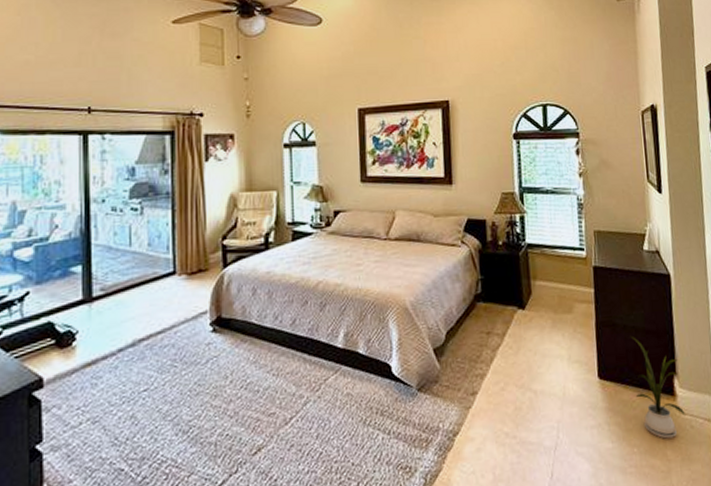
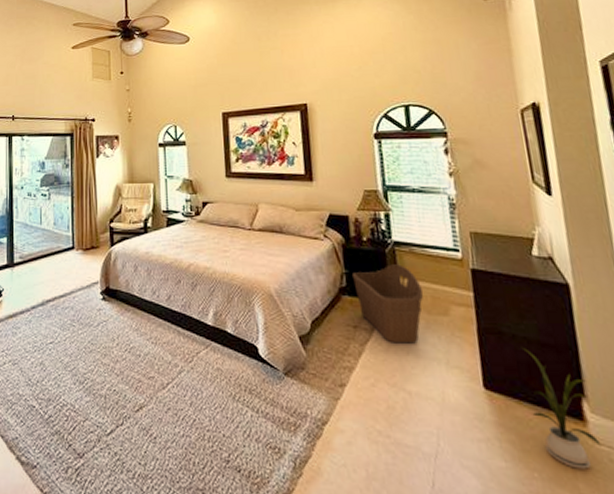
wicker basket: none [488,266,552,346] -> present [352,264,424,344]

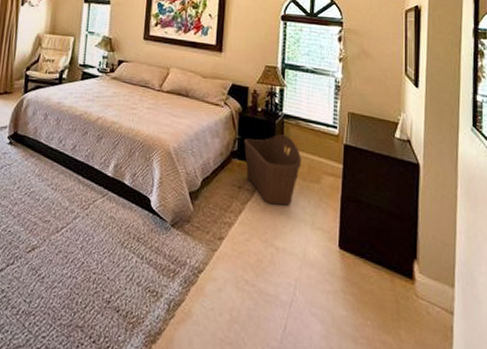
house plant: present [523,348,601,469] -> none [373,216,423,319]

